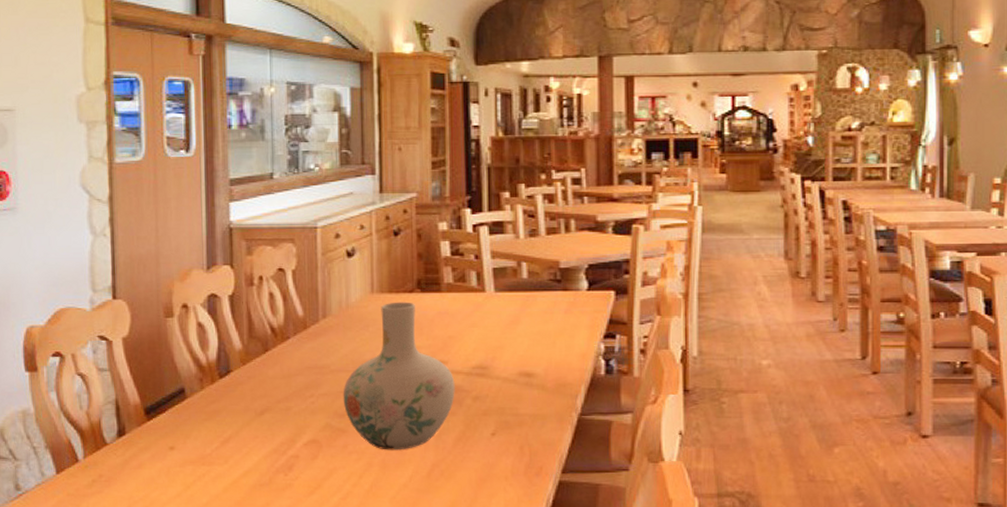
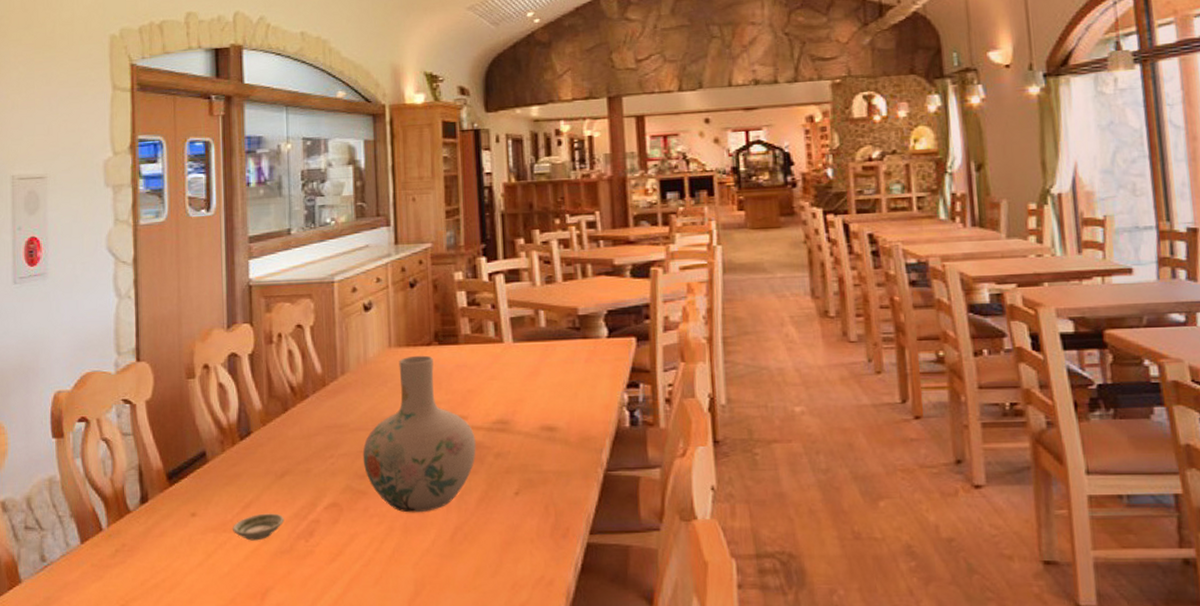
saucer: none [212,448,264,474] -> present [233,513,284,541]

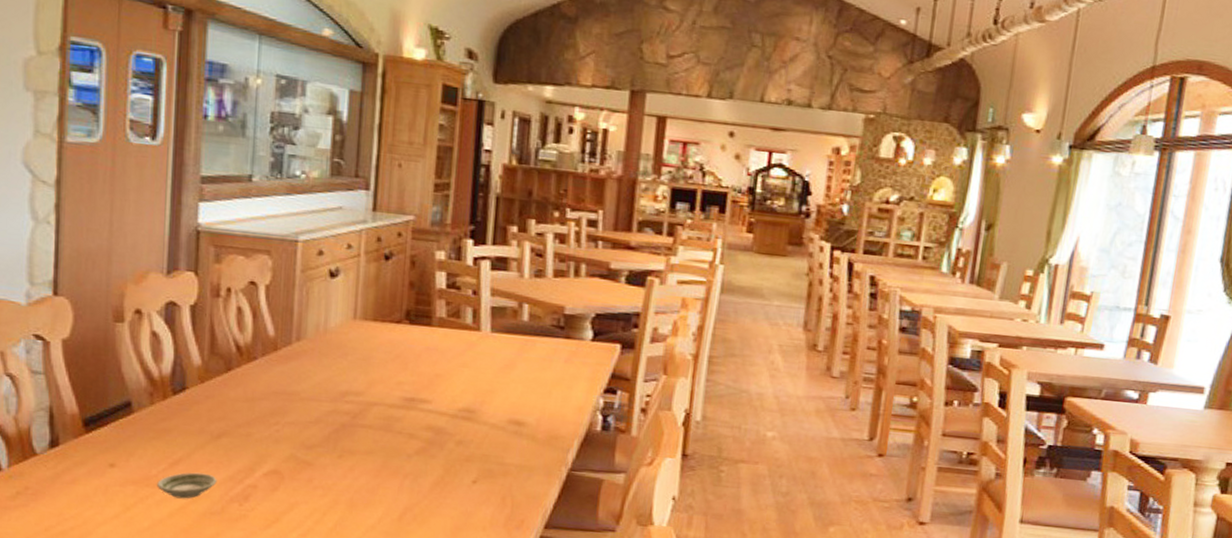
vase: present [362,355,476,513] -> none [311,331,438,490]

